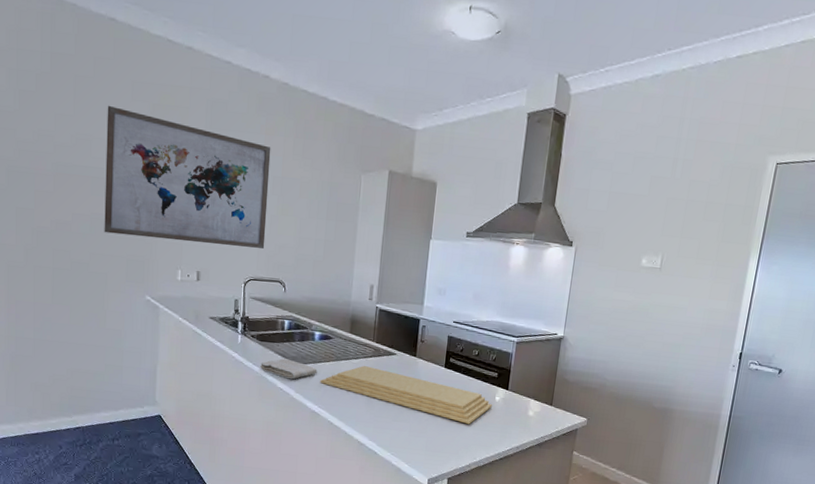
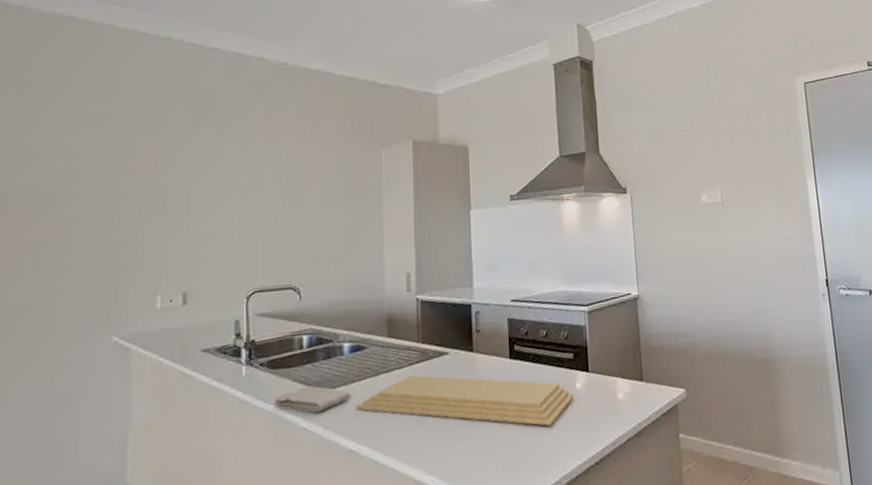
wall art: present [104,105,271,249] -> none [53,110,272,264]

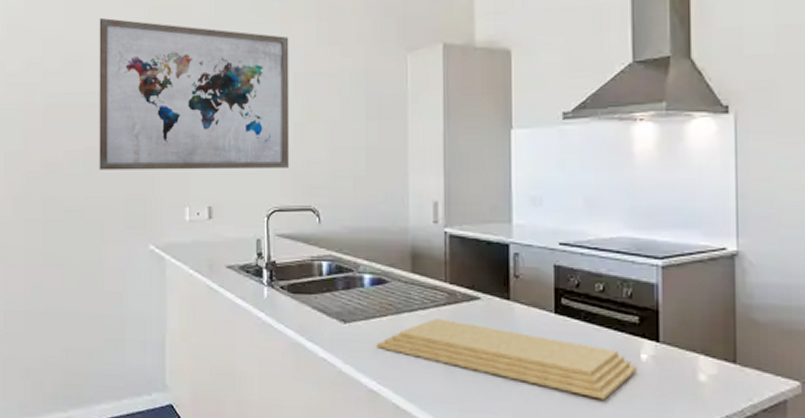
wall art: none [53,110,272,264] -> present [99,17,290,170]
washcloth: present [274,386,351,413] -> none [295,315,371,345]

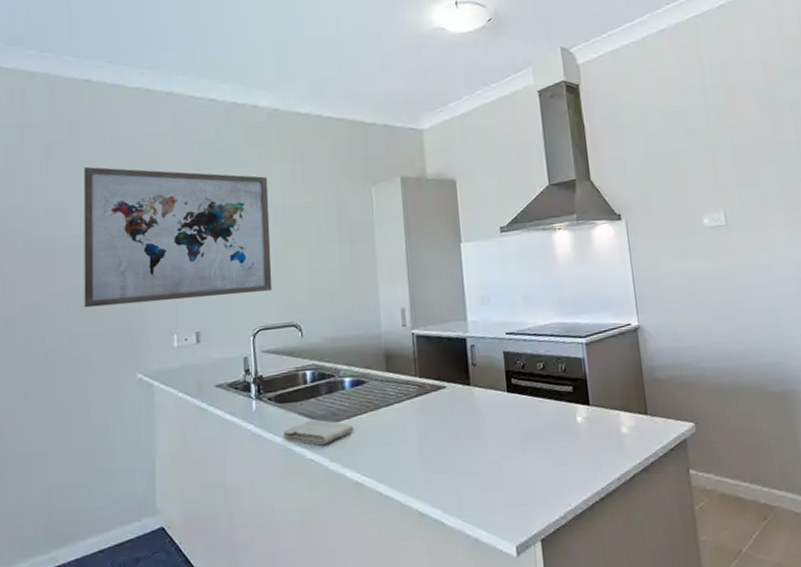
washcloth: none [295,315,371,345] -> present [283,419,354,445]
cutting board: present [376,319,637,400] -> none [359,409,575,460]

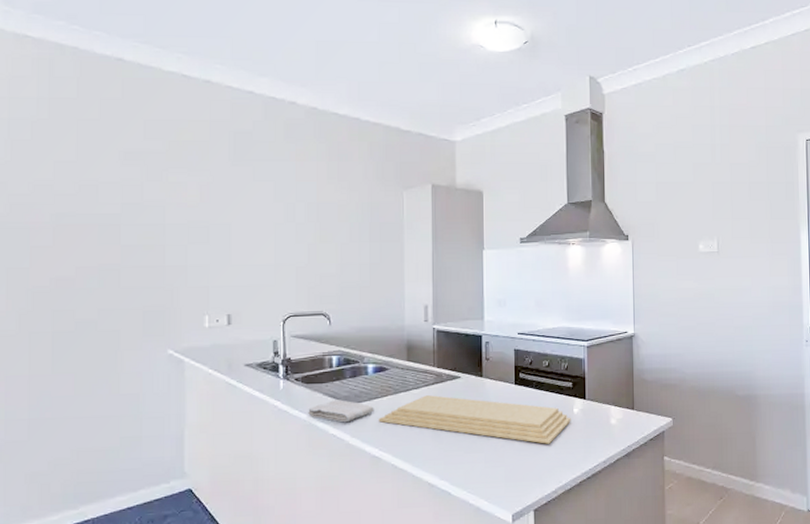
wall art: present [84,166,273,308] -> none [115,146,304,285]
cutting board: none [359,409,575,460] -> present [378,395,571,444]

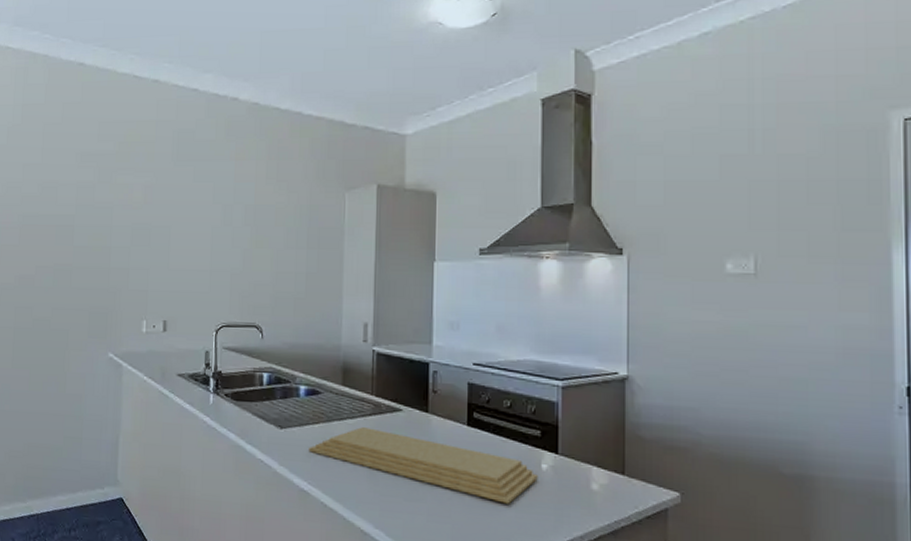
washcloth: present [308,400,374,423] -> none [236,421,305,448]

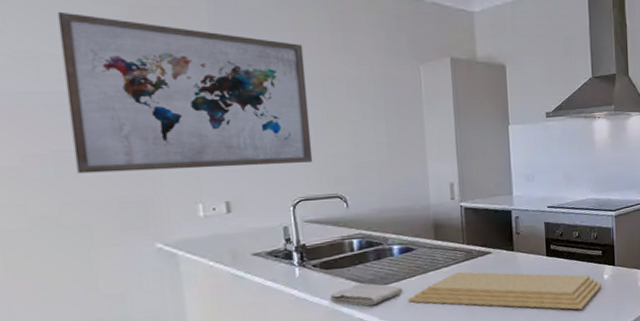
wall art: none [67,149,242,289] -> present [57,11,313,174]
washcloth: none [236,421,305,448] -> present [330,283,403,306]

